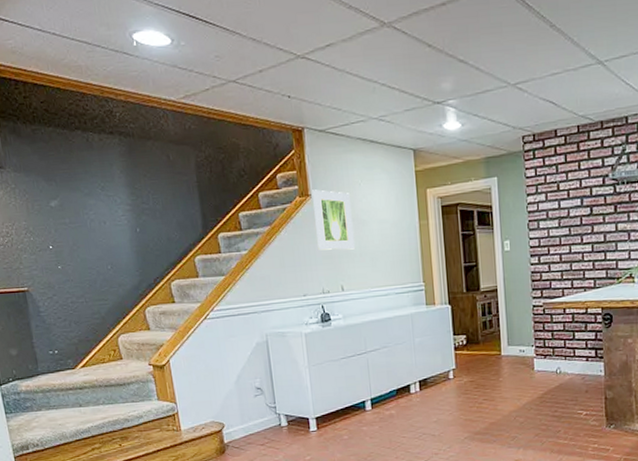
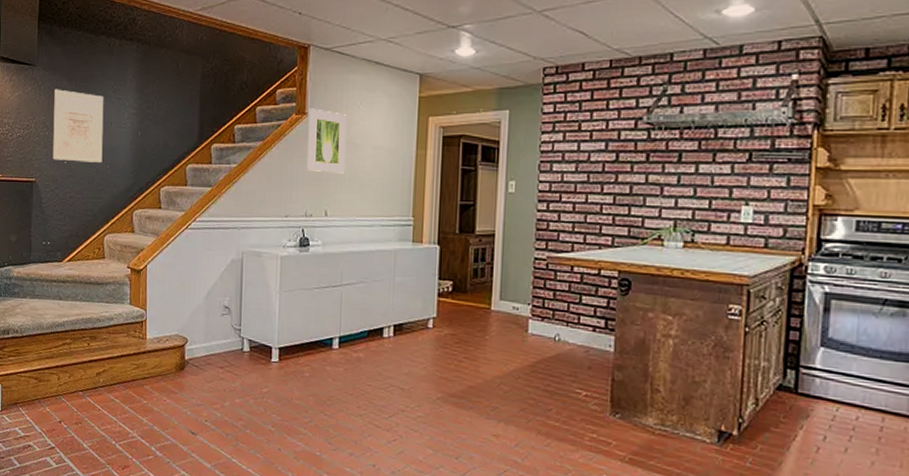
wall art: none [32,191,102,266] -> present [52,89,104,163]

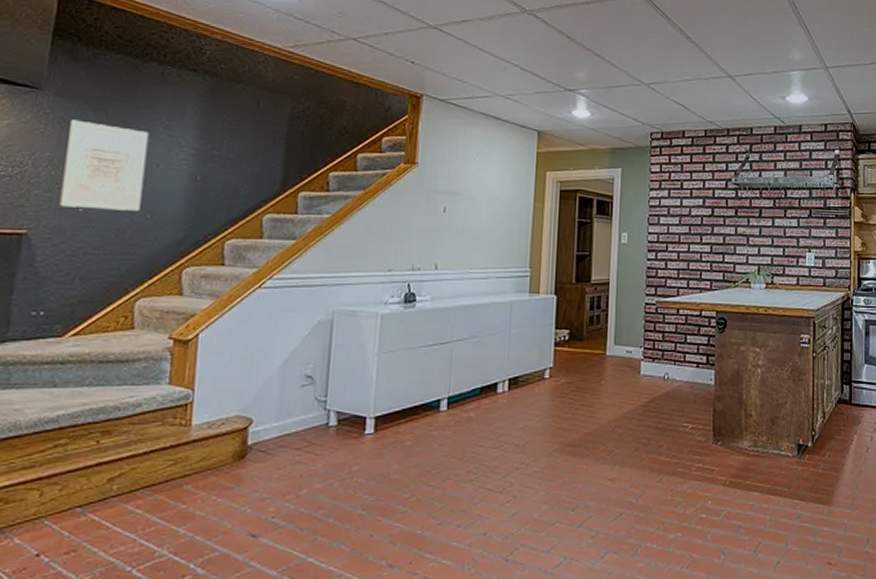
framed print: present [307,108,347,174] -> none [416,158,462,225]

